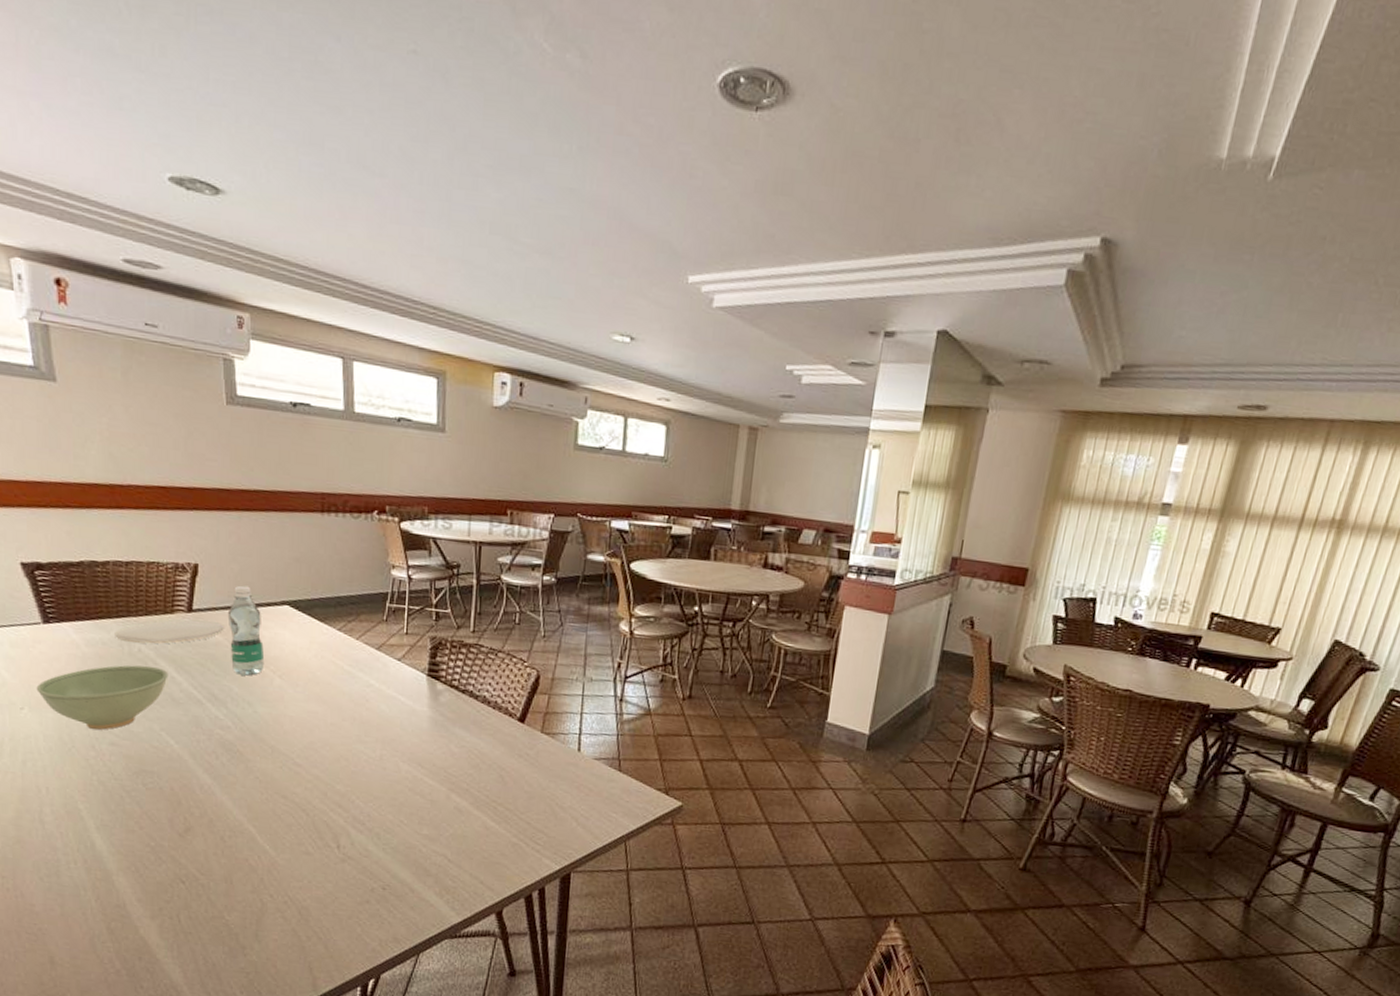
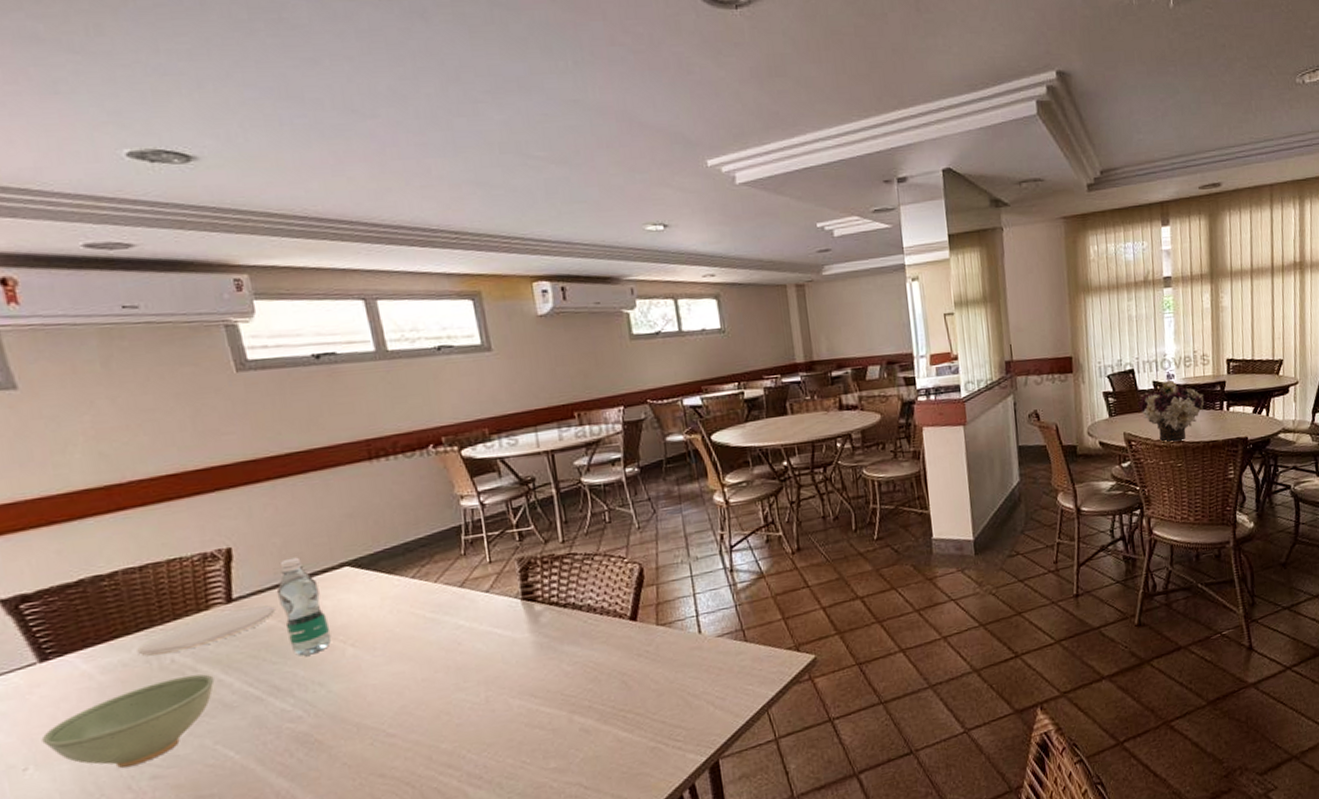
flower arrangement: none [1089,619,1172,690] -> present [1137,379,1204,441]

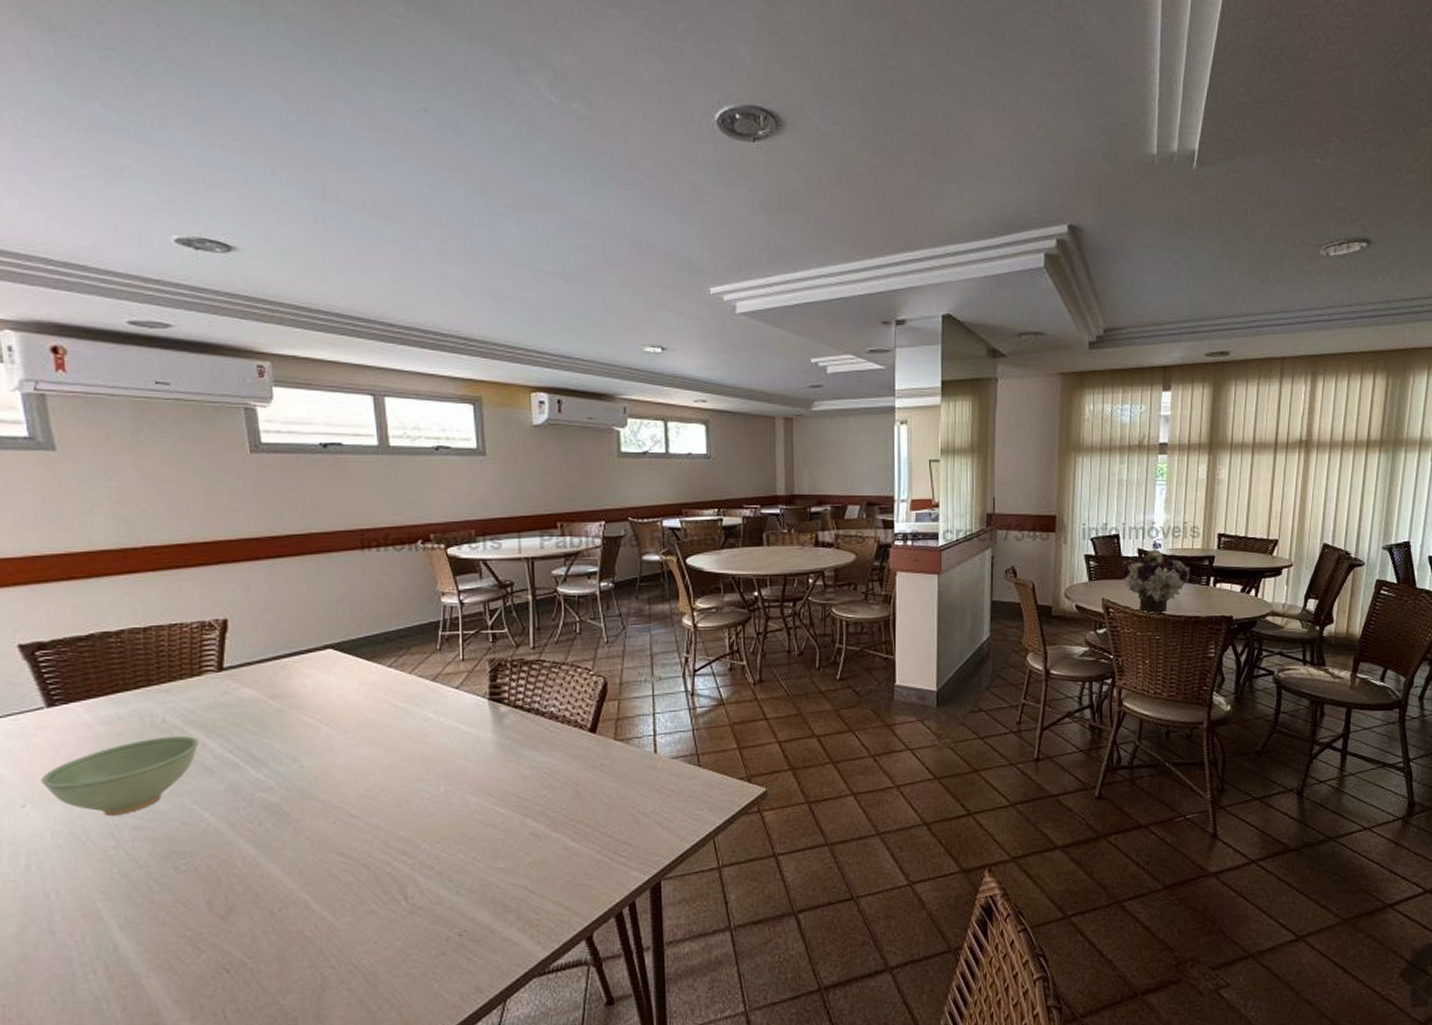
plate: present [137,605,277,656] -> none [133,678,263,714]
bottle: present [276,557,332,656] -> none [263,635,309,730]

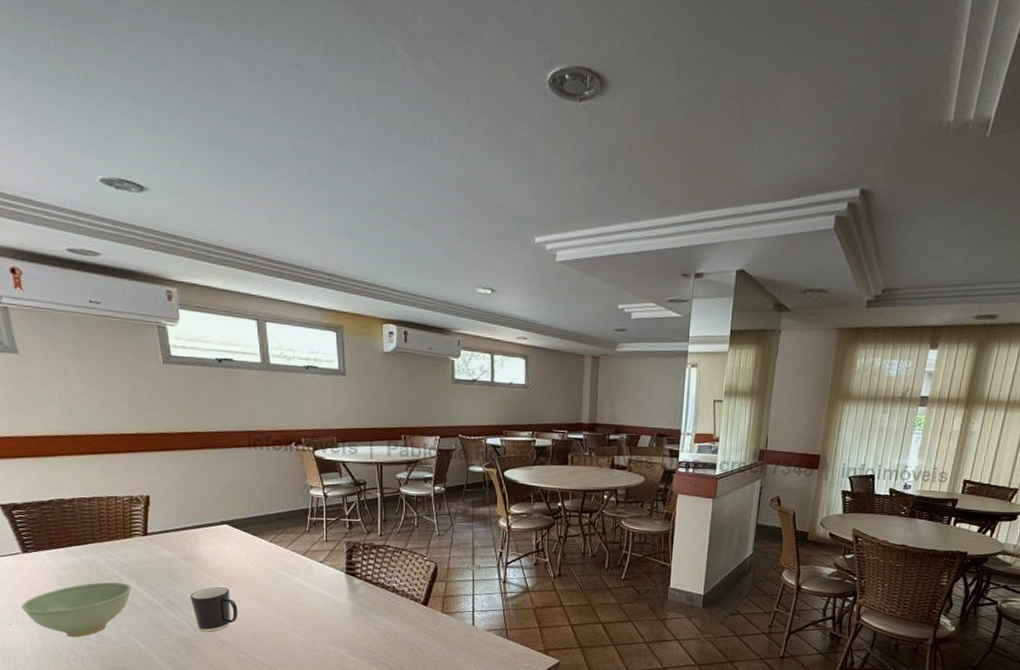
mug: none [280,731,346,793] -> present [190,587,238,632]
flower arrangement: present [1119,549,1191,613] -> none [871,489,935,545]

